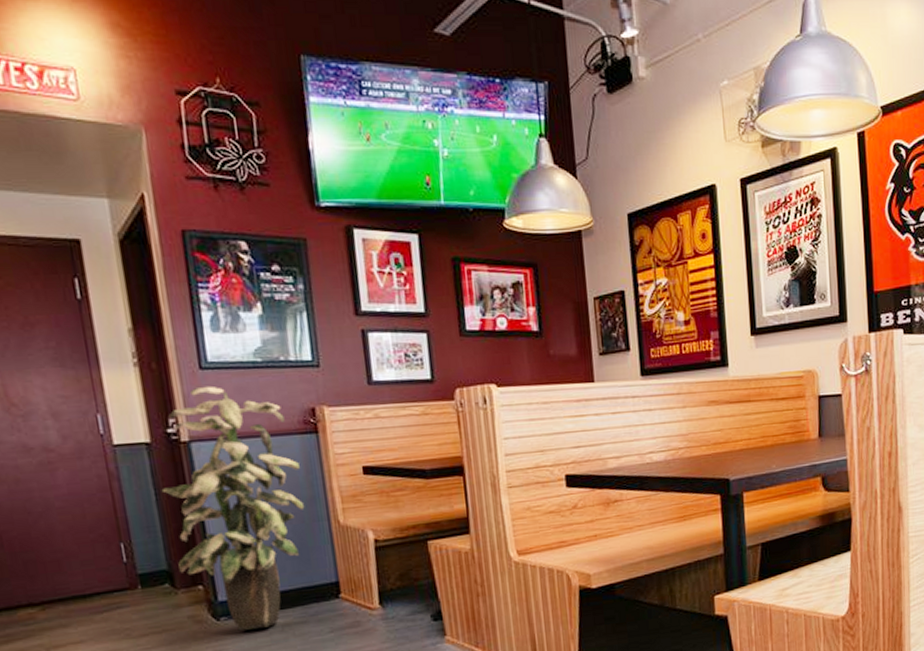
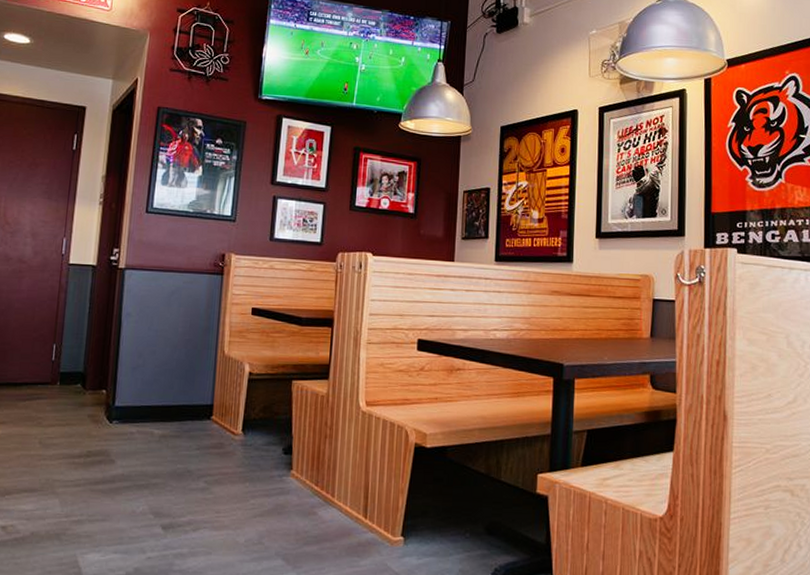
indoor plant: present [161,385,305,631] -> none [92,226,203,436]

